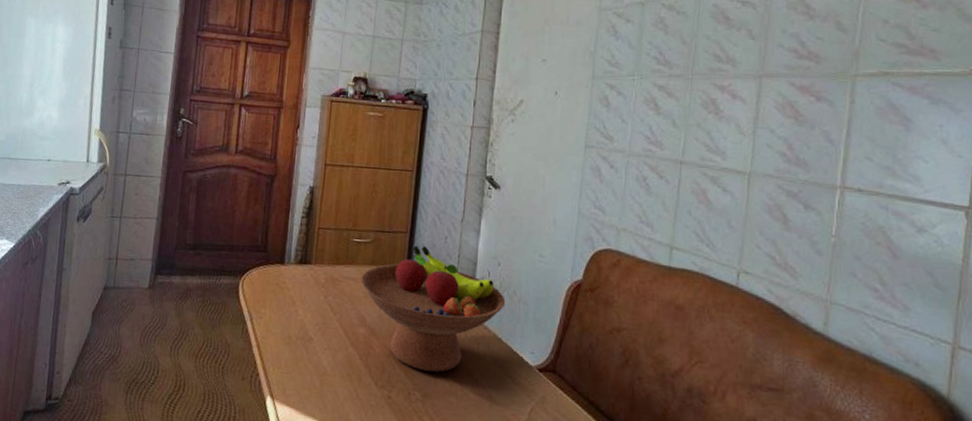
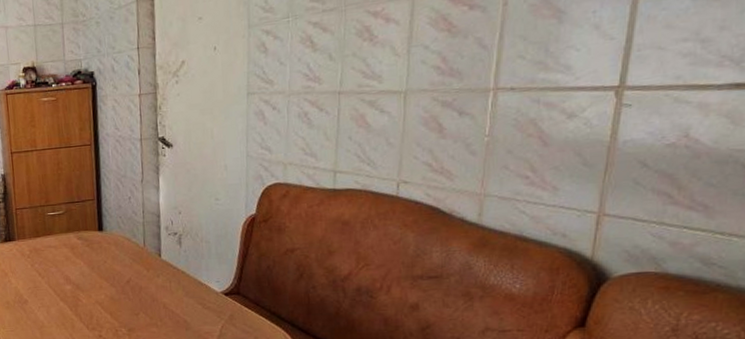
fruit bowl: present [361,245,506,372] -> none [60,208,190,311]

